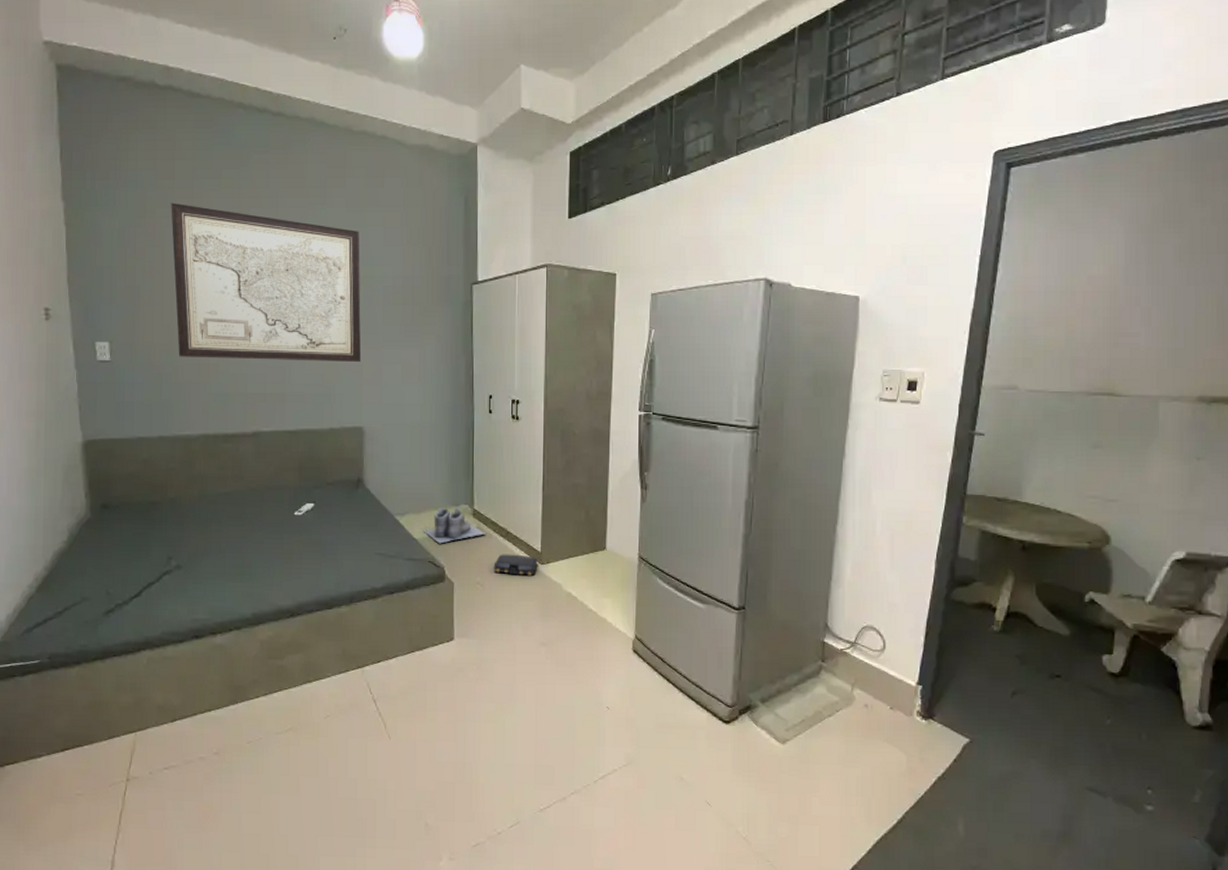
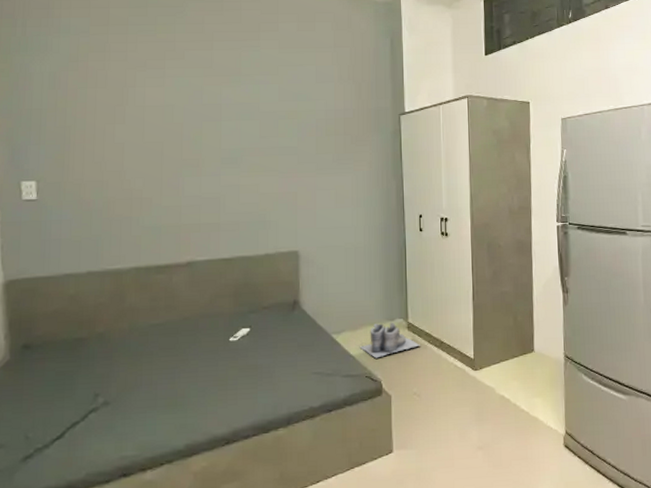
wall art: present [171,202,362,363] -> none [104,47,296,193]
bag: present [493,554,538,576] -> none [429,362,472,383]

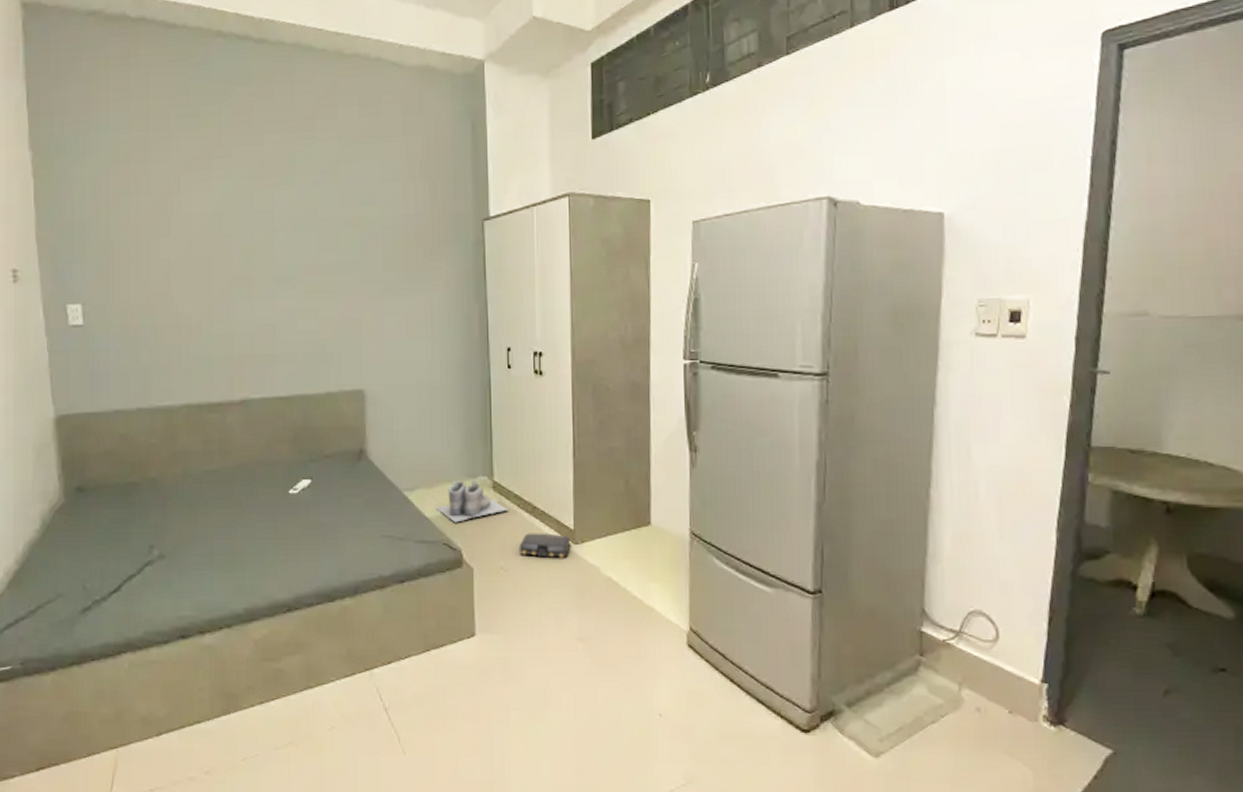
bag: none [429,362,472,383] -> present [519,533,571,558]

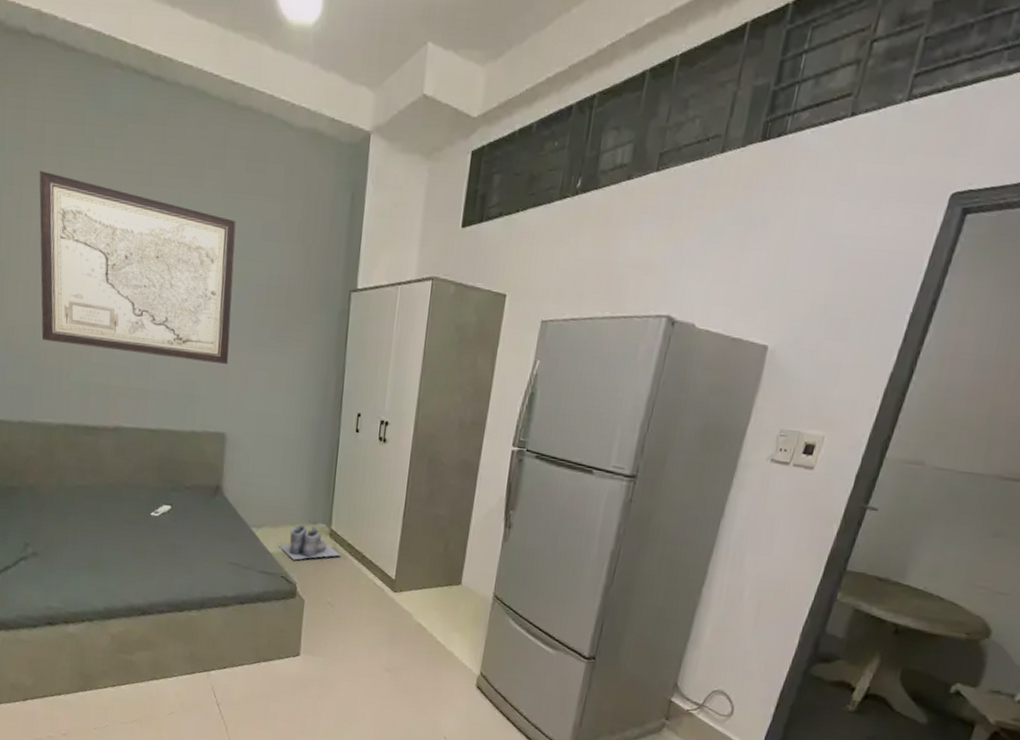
wall art: none [146,145,360,318] -> present [39,170,236,365]
bag: present [519,533,571,558] -> none [345,577,391,602]

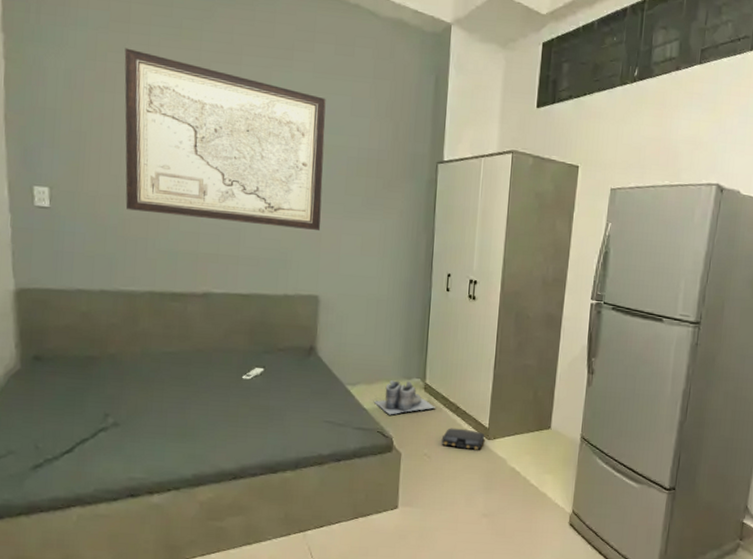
bag: none [345,577,391,602] -> present [441,428,485,450]

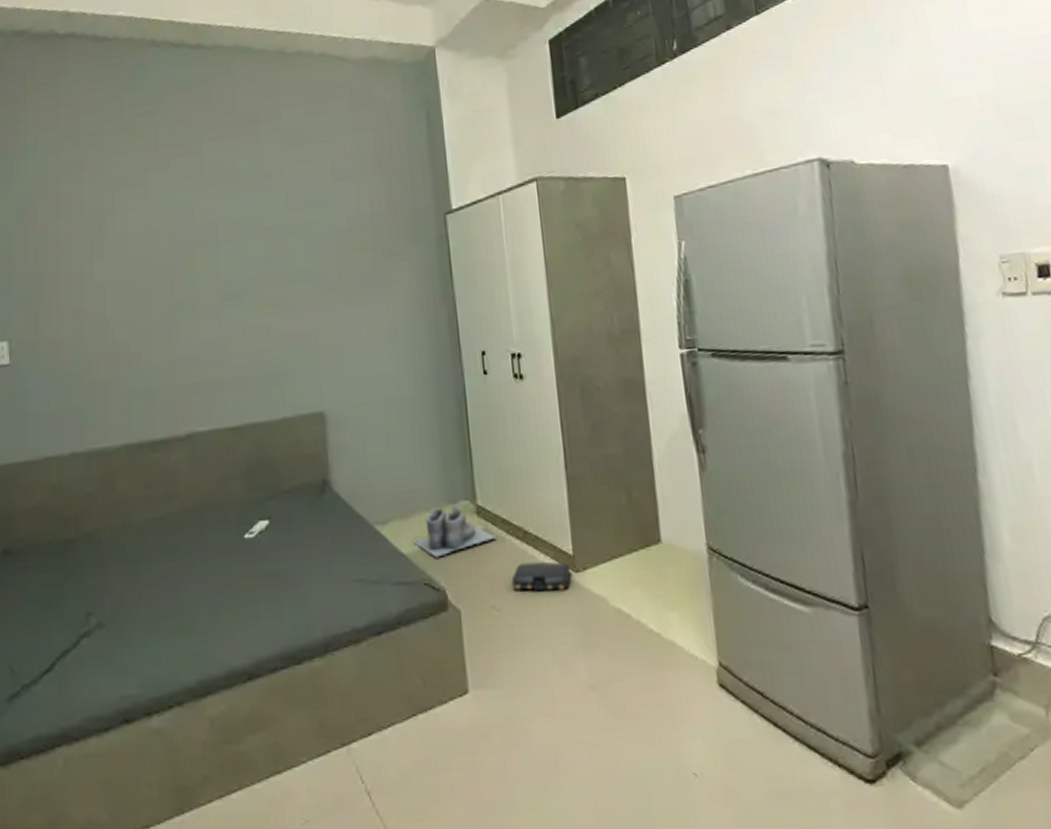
wall art: present [124,48,326,231] -> none [77,164,316,350]

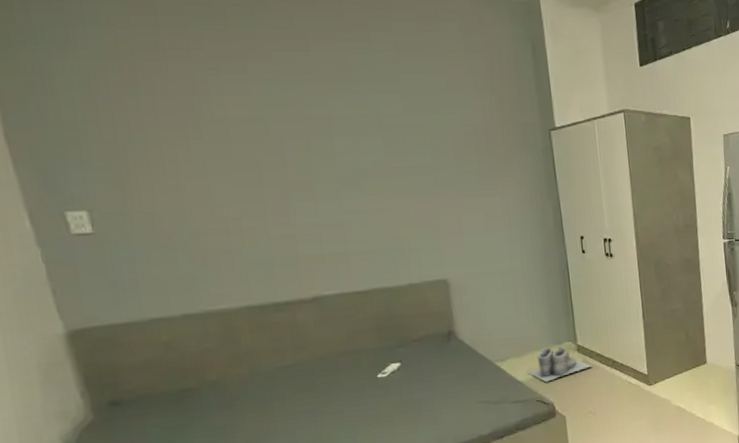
bag: present [511,561,571,591] -> none [603,379,646,400]

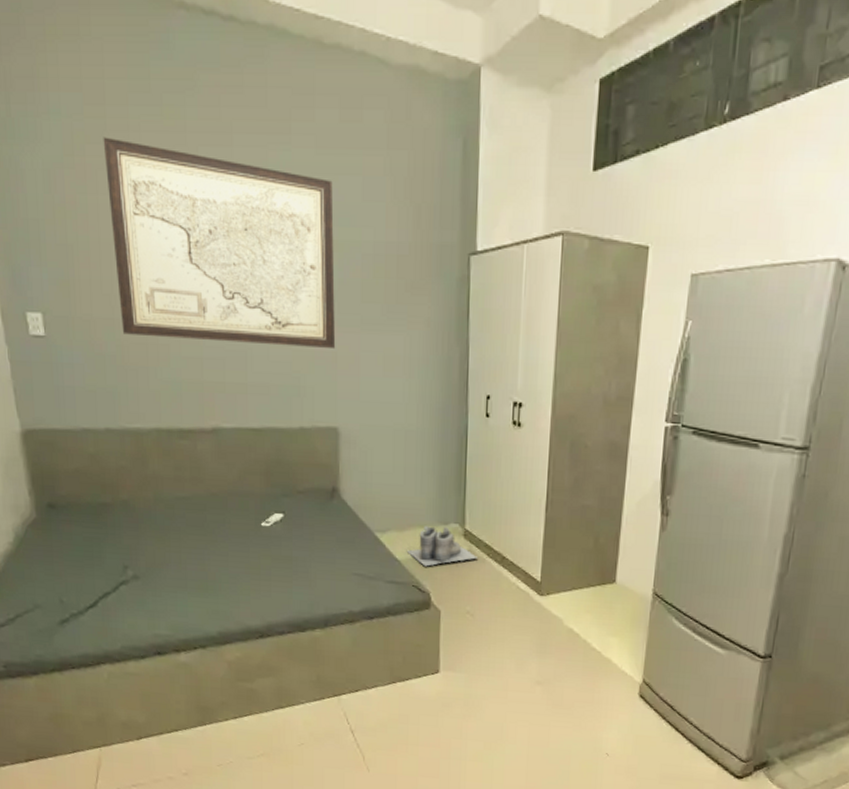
wall art: none [156,43,437,222] -> present [103,137,336,350]

